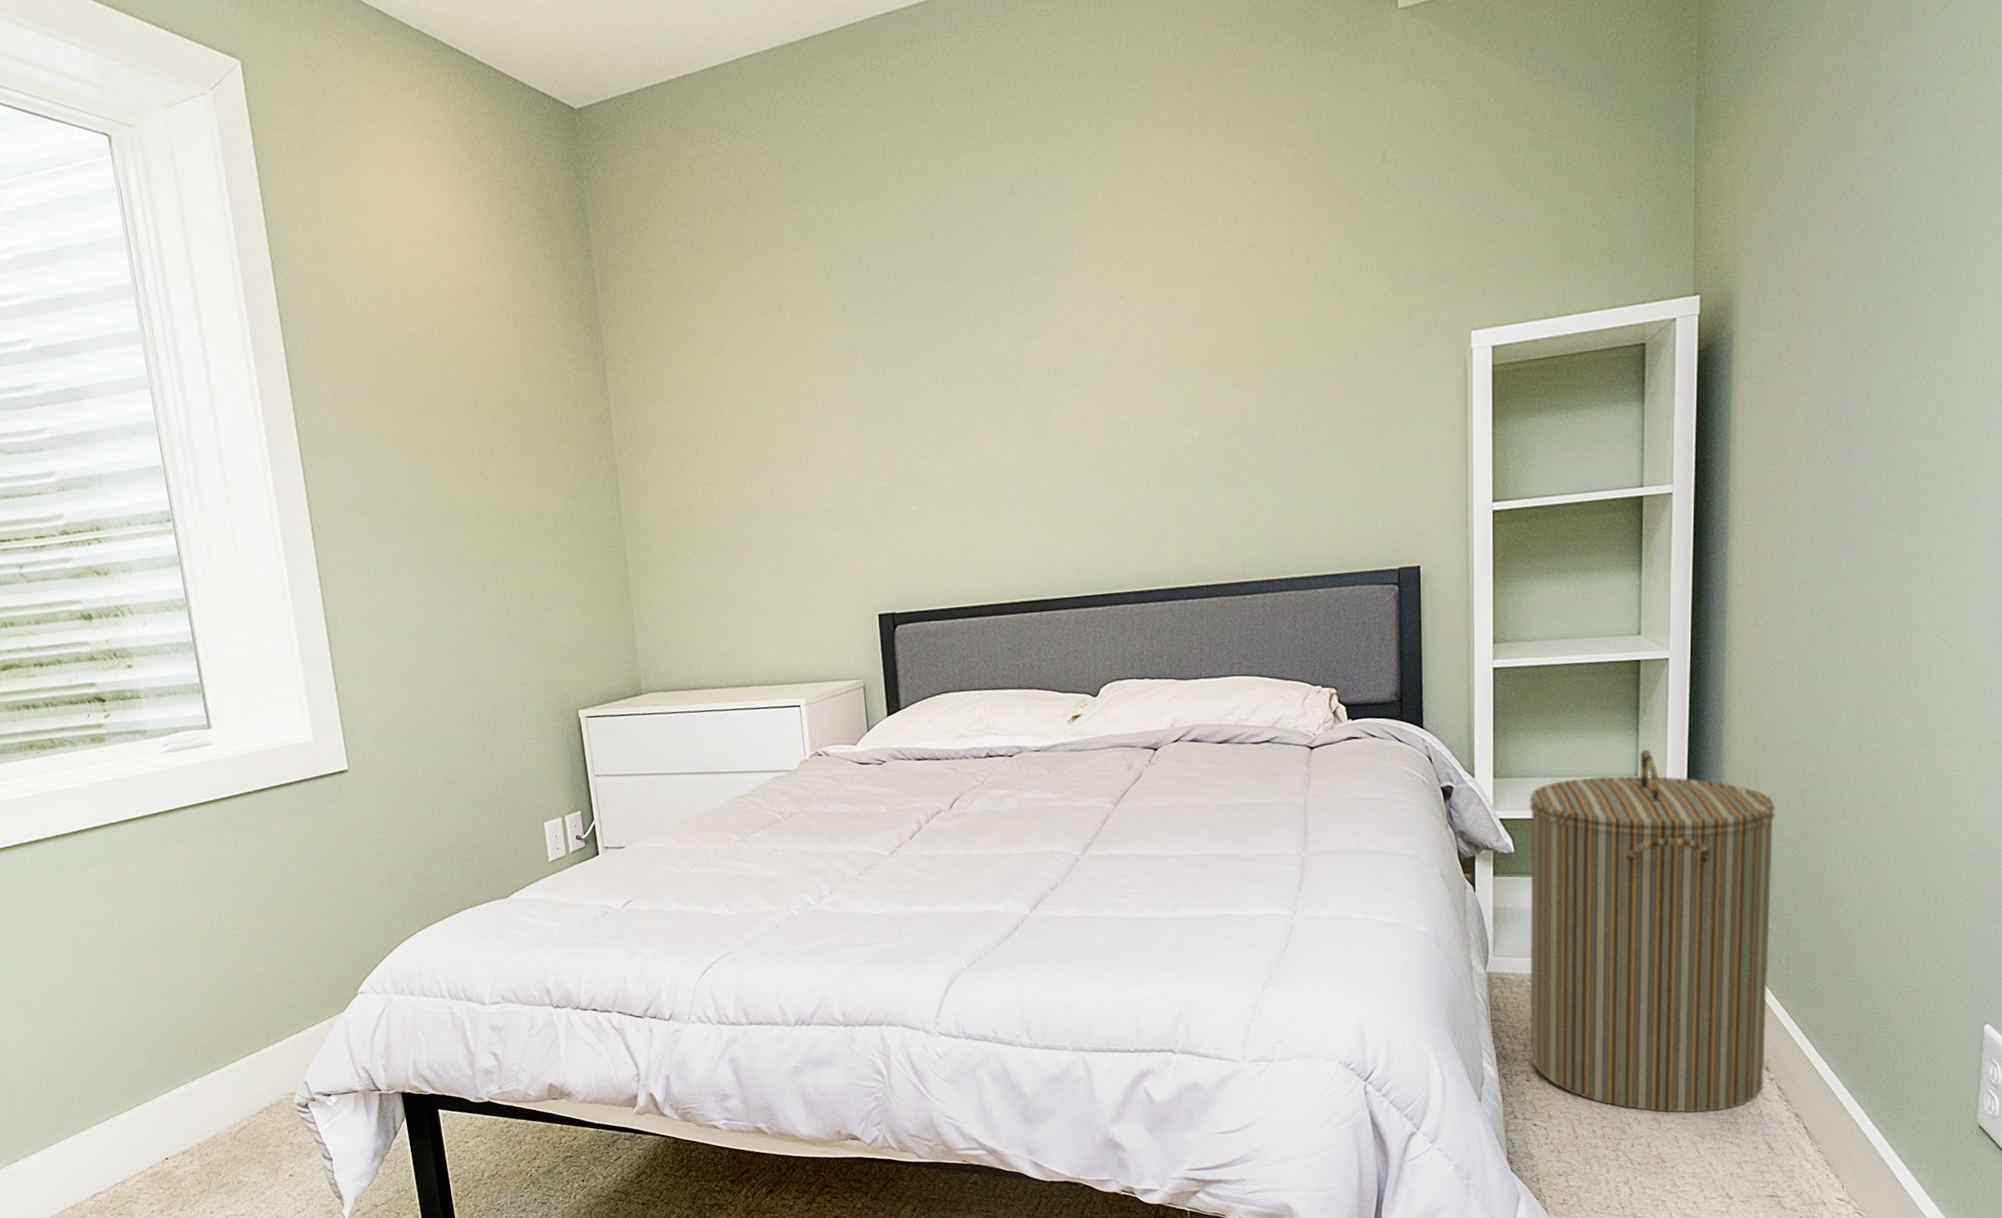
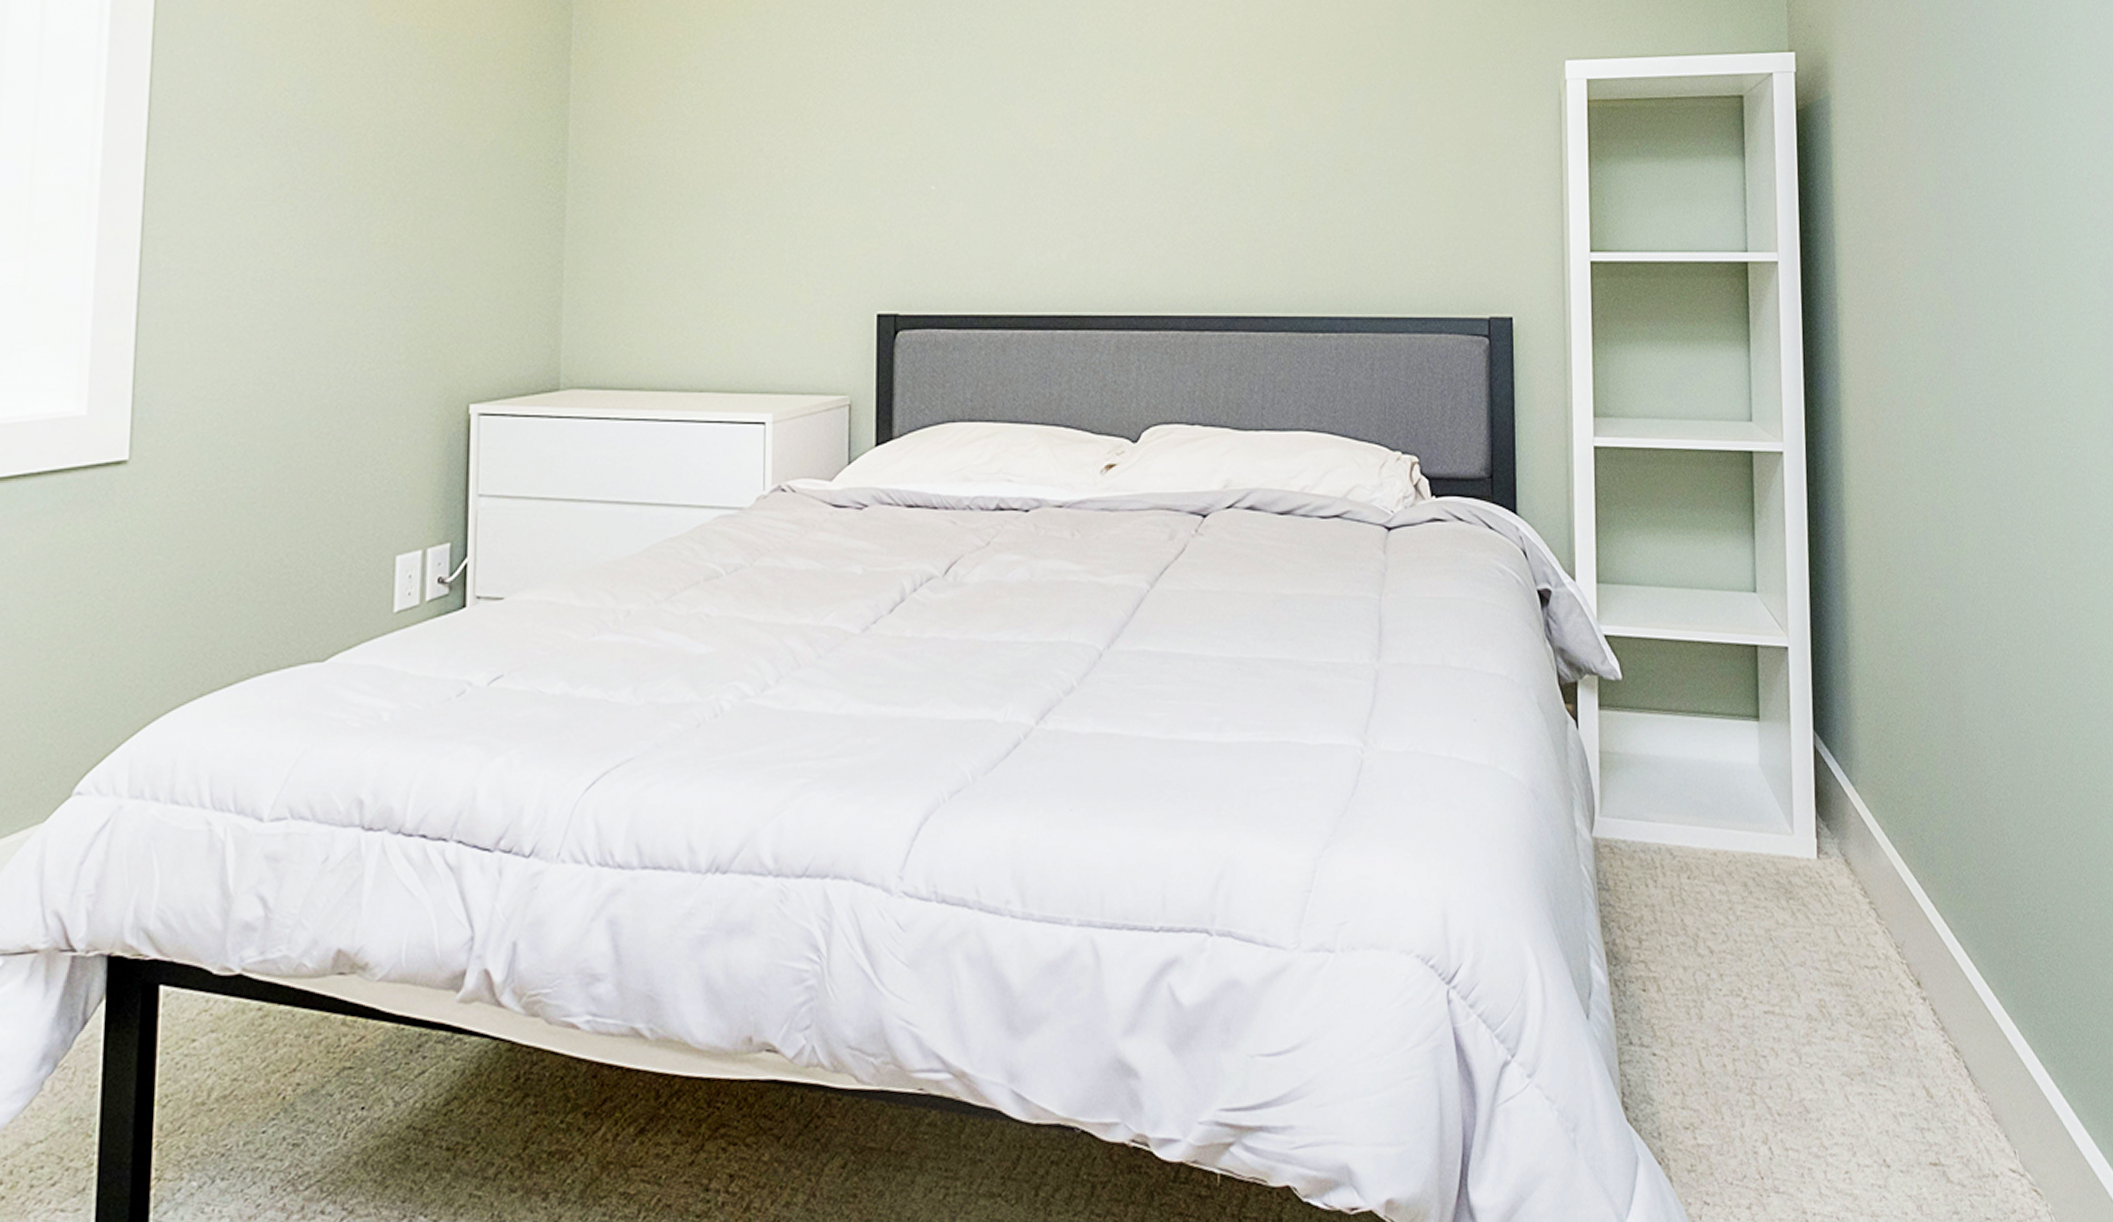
laundry hamper: present [1529,749,1775,1114] -> none [1638,560,1916,1044]

